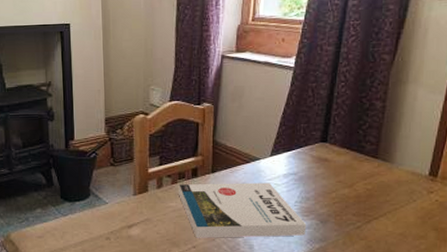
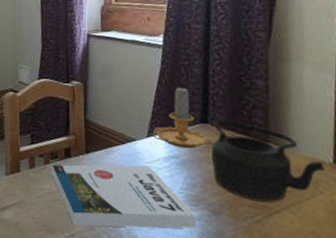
candle: none [276,108,326,166] -> present [152,87,209,149]
teapot: none [326,138,422,210] -> present [211,119,326,202]

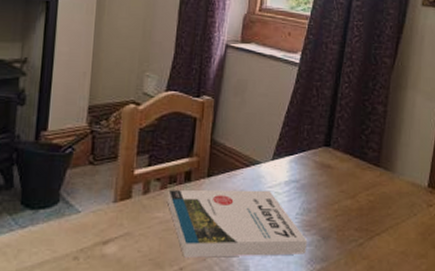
candle: present [152,87,209,149] -> none [277,108,329,173]
teapot: present [211,119,326,202] -> none [329,143,422,225]

